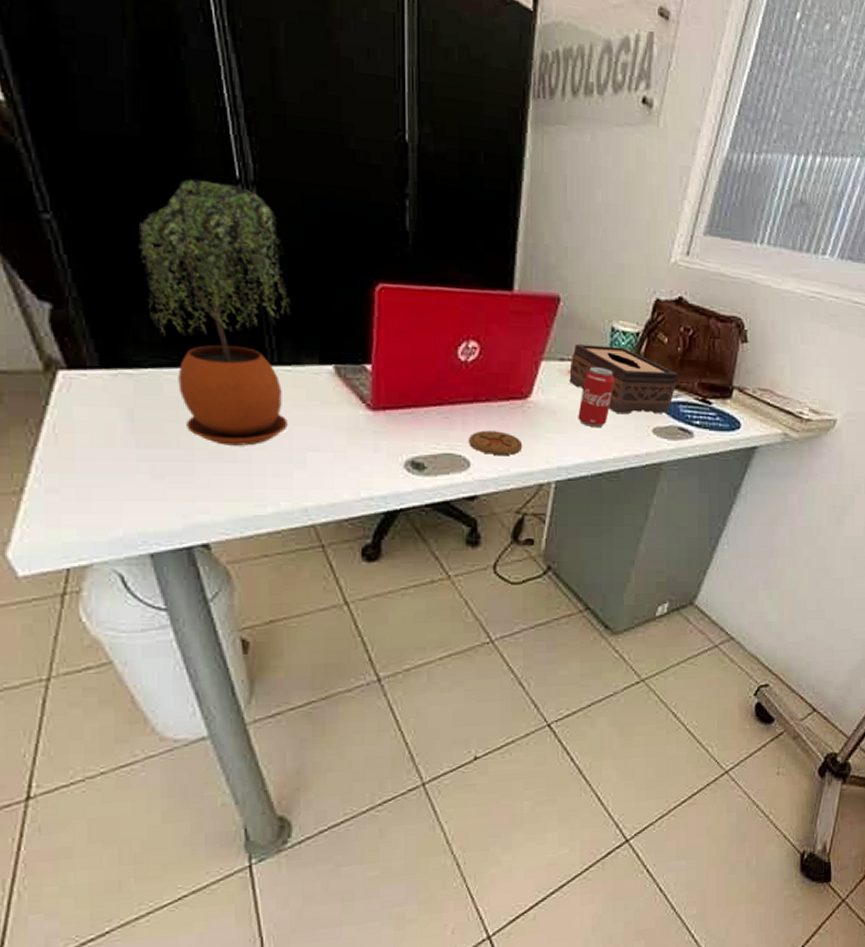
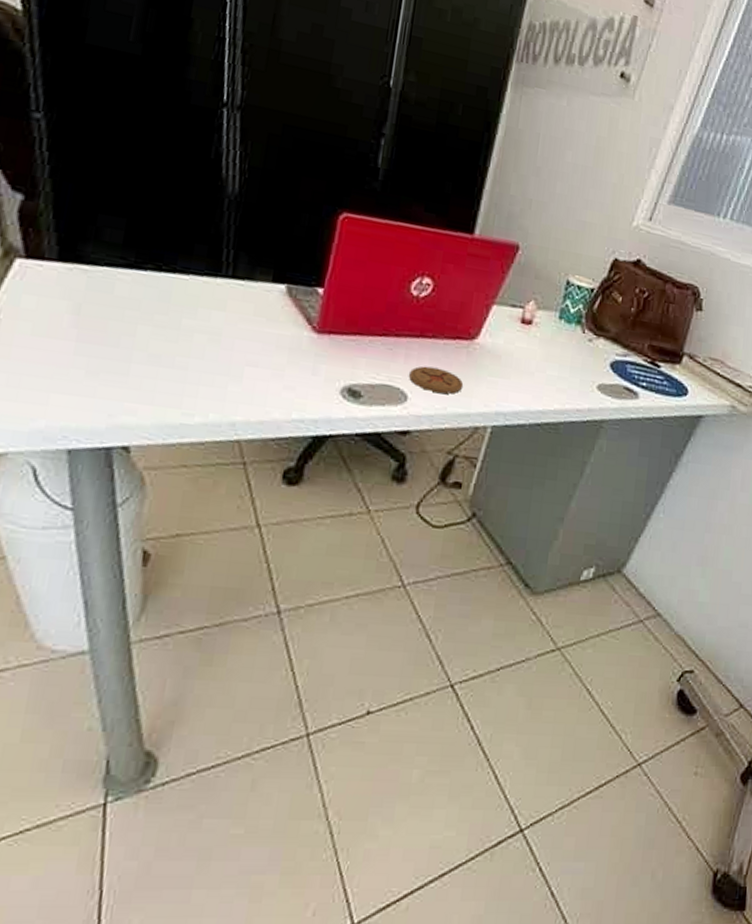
potted plant: present [138,178,292,446] -> none [115,96,257,354]
tissue box: present [569,344,678,413] -> none [518,293,629,371]
beverage can: present [578,366,614,428] -> none [523,316,564,377]

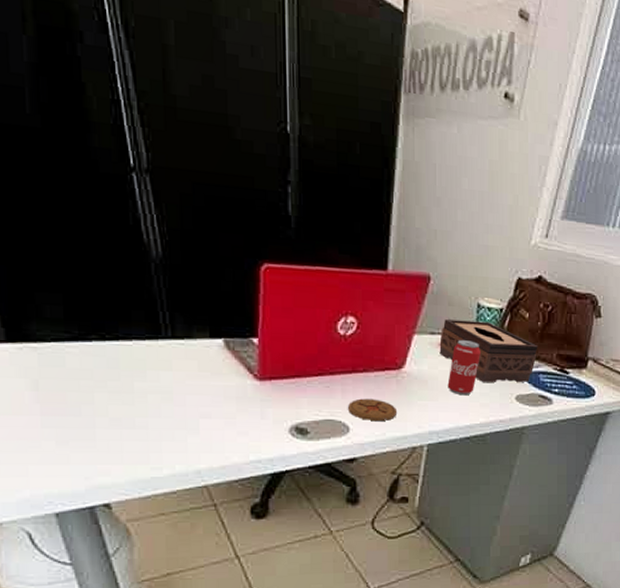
tissue box: none [518,293,629,371] -> present [439,319,538,382]
beverage can: none [523,316,564,377] -> present [447,339,480,396]

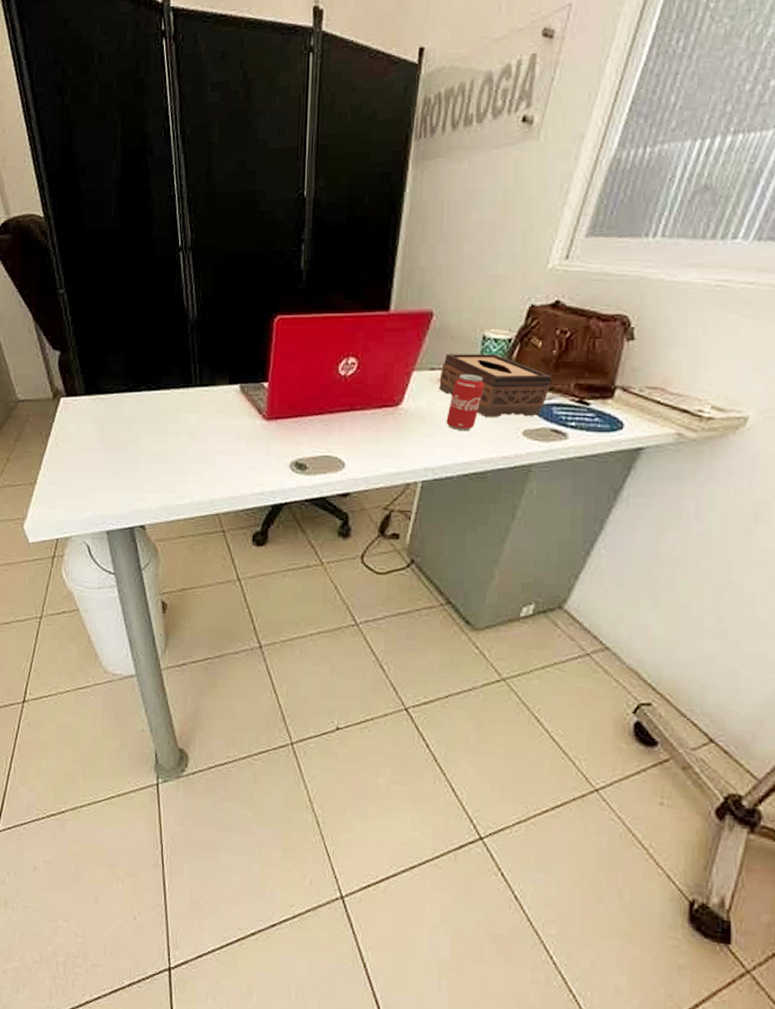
coaster: present [348,398,398,421] -> none [345,435,393,457]

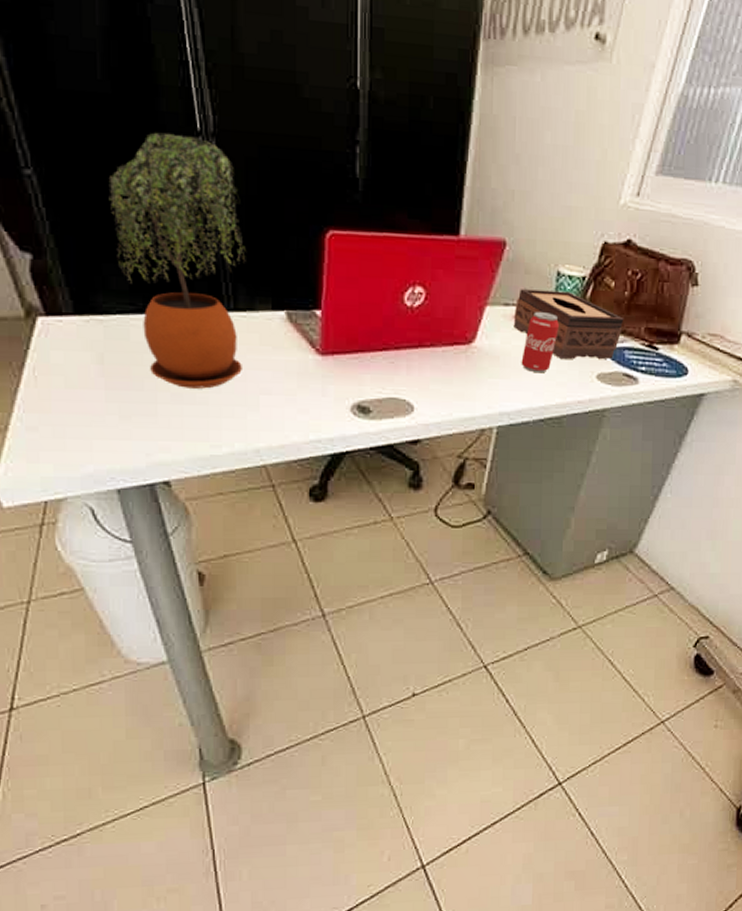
potted plant: none [114,251,212,450] -> present [108,132,248,389]

